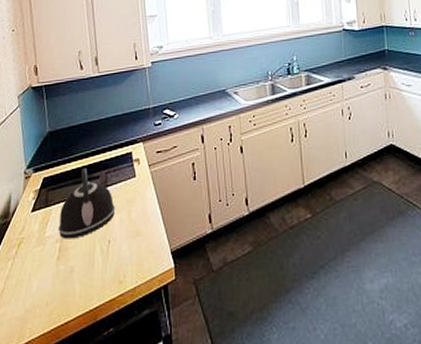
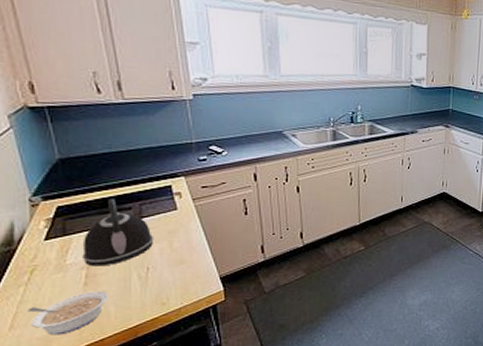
legume: none [11,266,75,315] -> present [27,291,108,335]

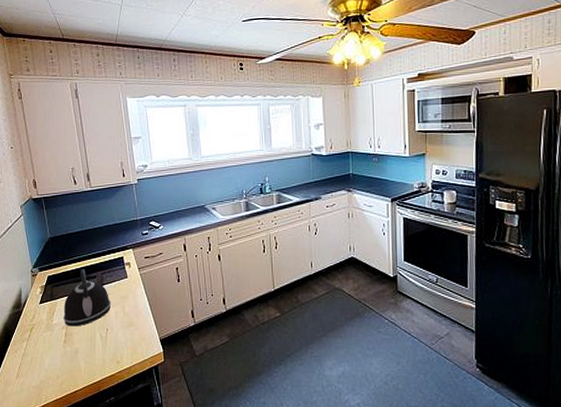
legume: present [27,291,108,335] -> none [27,348,80,385]

